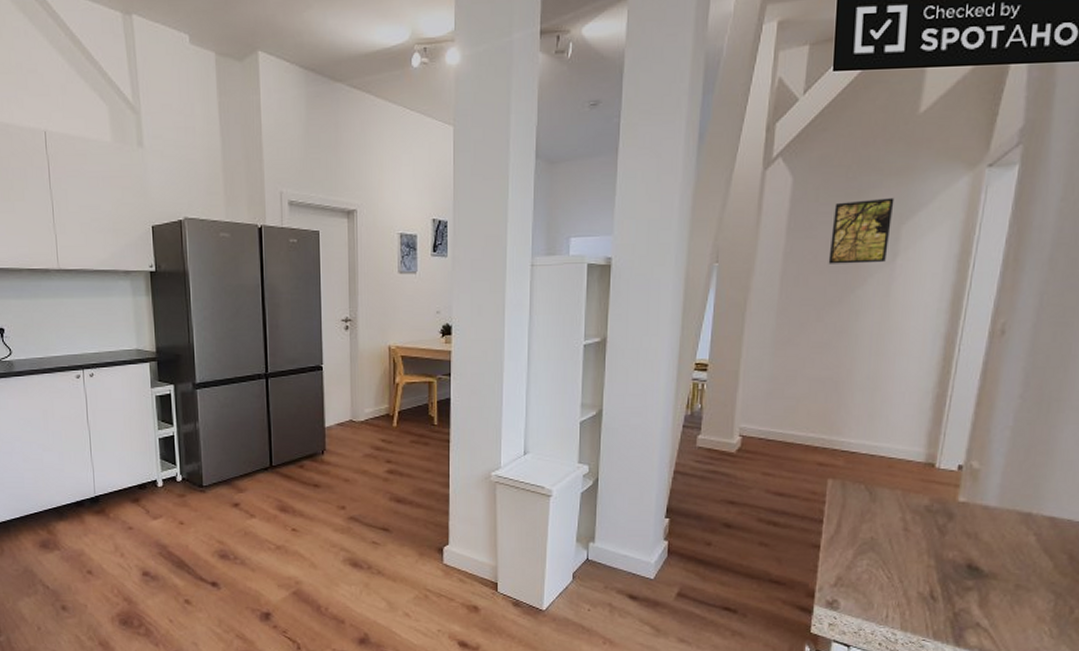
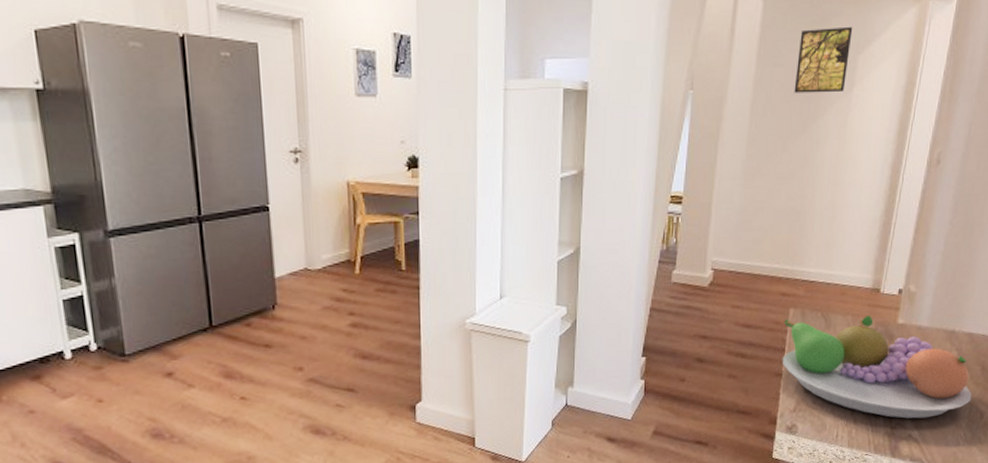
fruit bowl: none [820,490,1058,607] -> present [782,316,972,419]

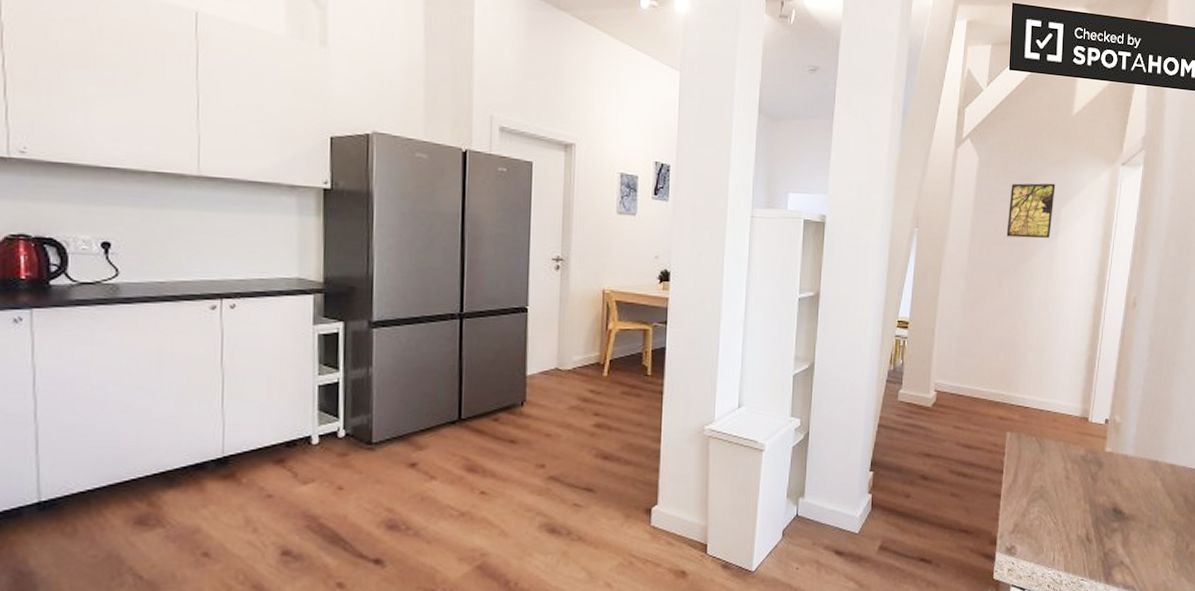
fruit bowl: present [782,316,972,419] -> none [1000,442,1177,546]

